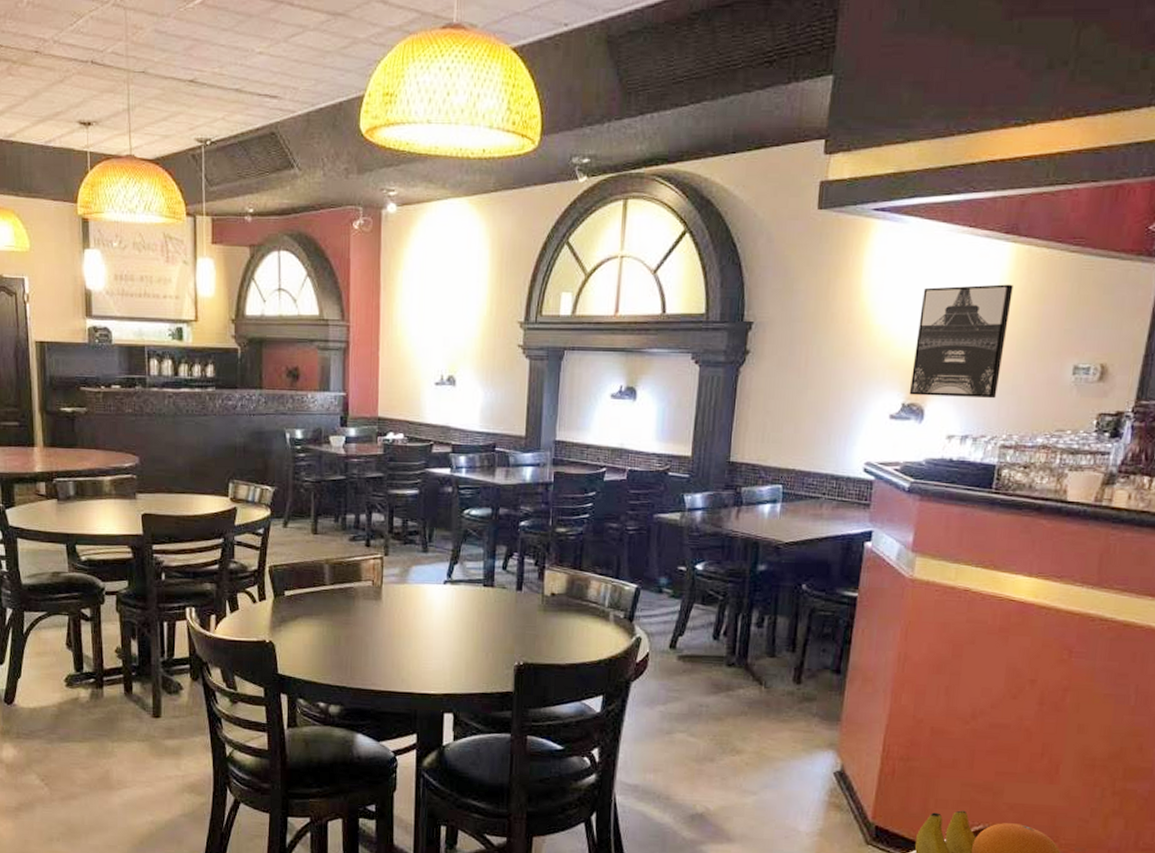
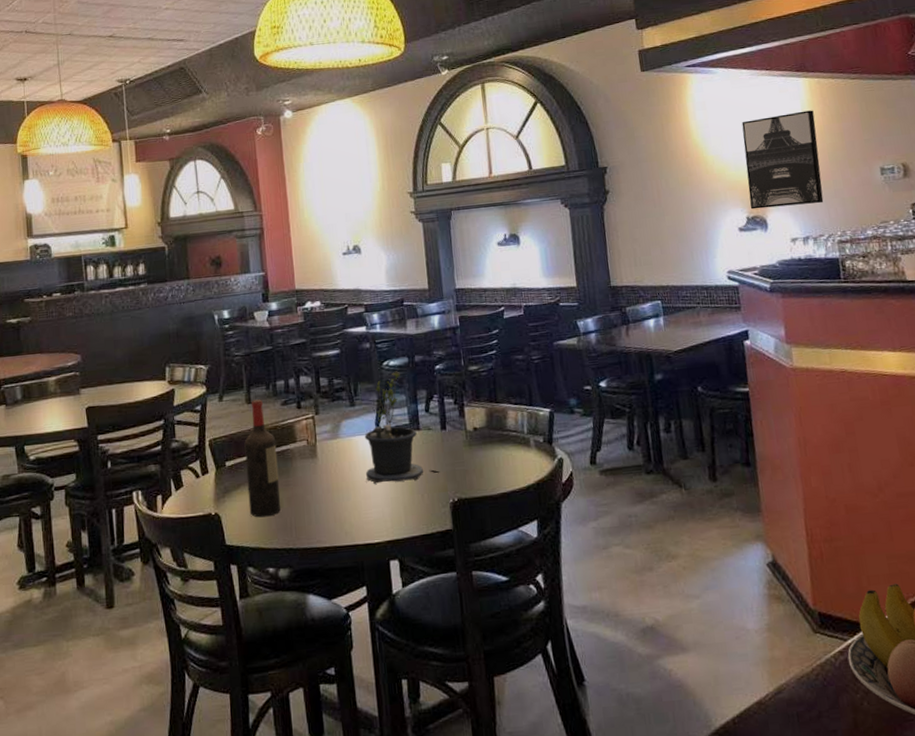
wine bottle: none [305,531,340,652] -> present [244,399,281,518]
potted plant: none [430,521,509,637] -> present [364,371,440,484]

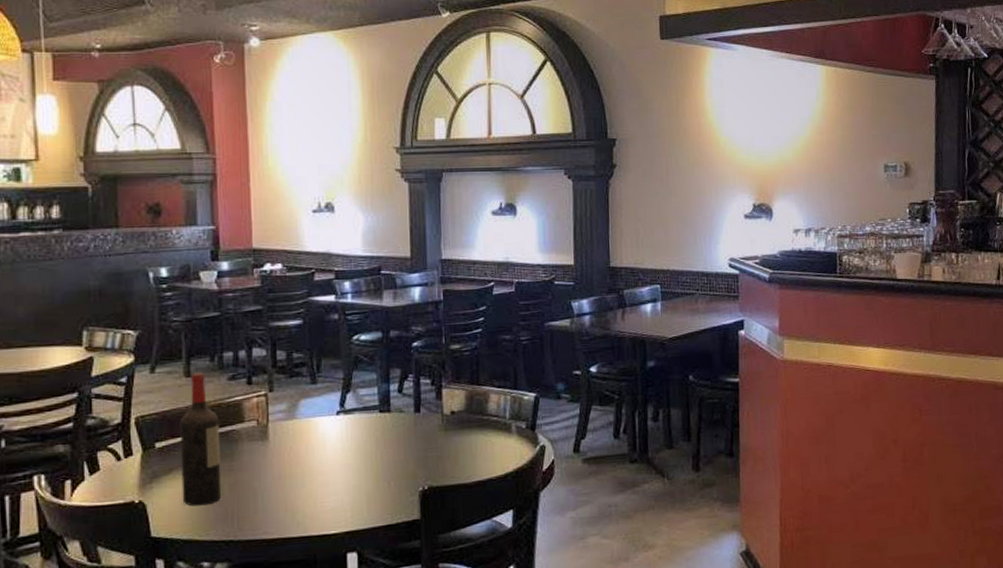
potted plant: present [364,371,440,484] -> none [324,346,410,470]
wall art: present [741,110,824,210] -> none [757,99,829,197]

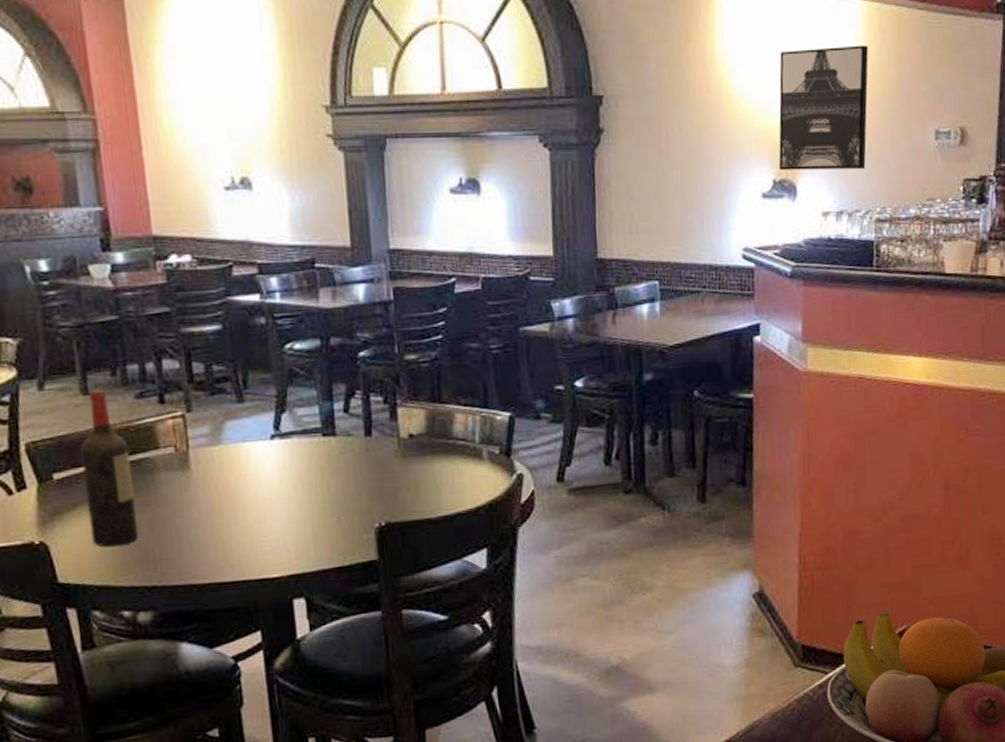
wall art: none [757,99,829,197] -> present [778,45,869,171]

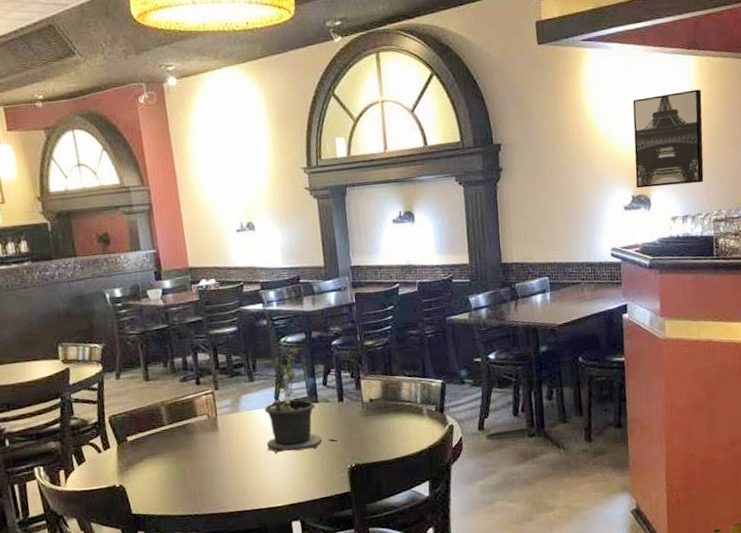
wine bottle: present [80,389,139,548] -> none [145,376,185,488]
potted plant: none [258,357,363,504] -> present [264,347,338,453]

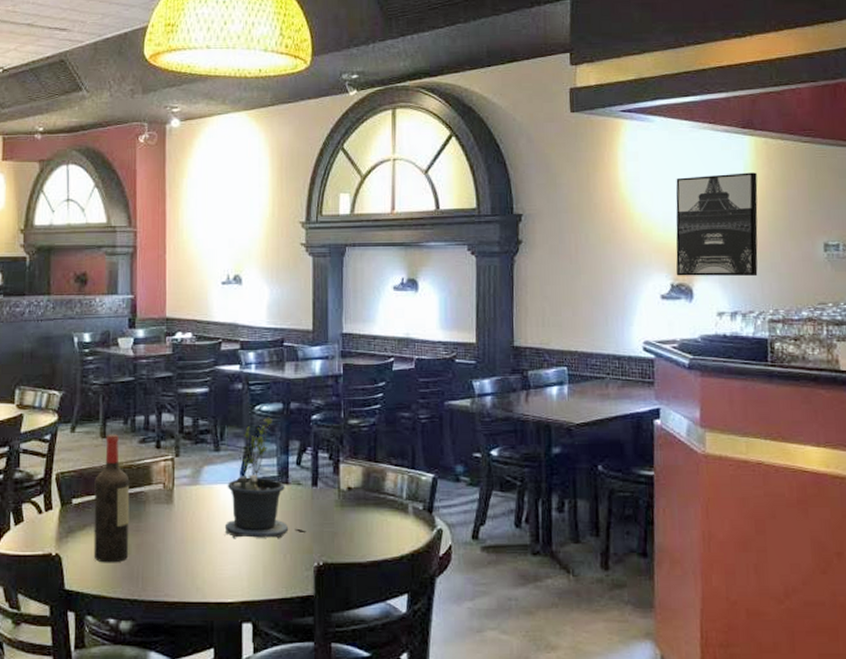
wine bottle: none [145,376,185,488] -> present [93,434,130,563]

